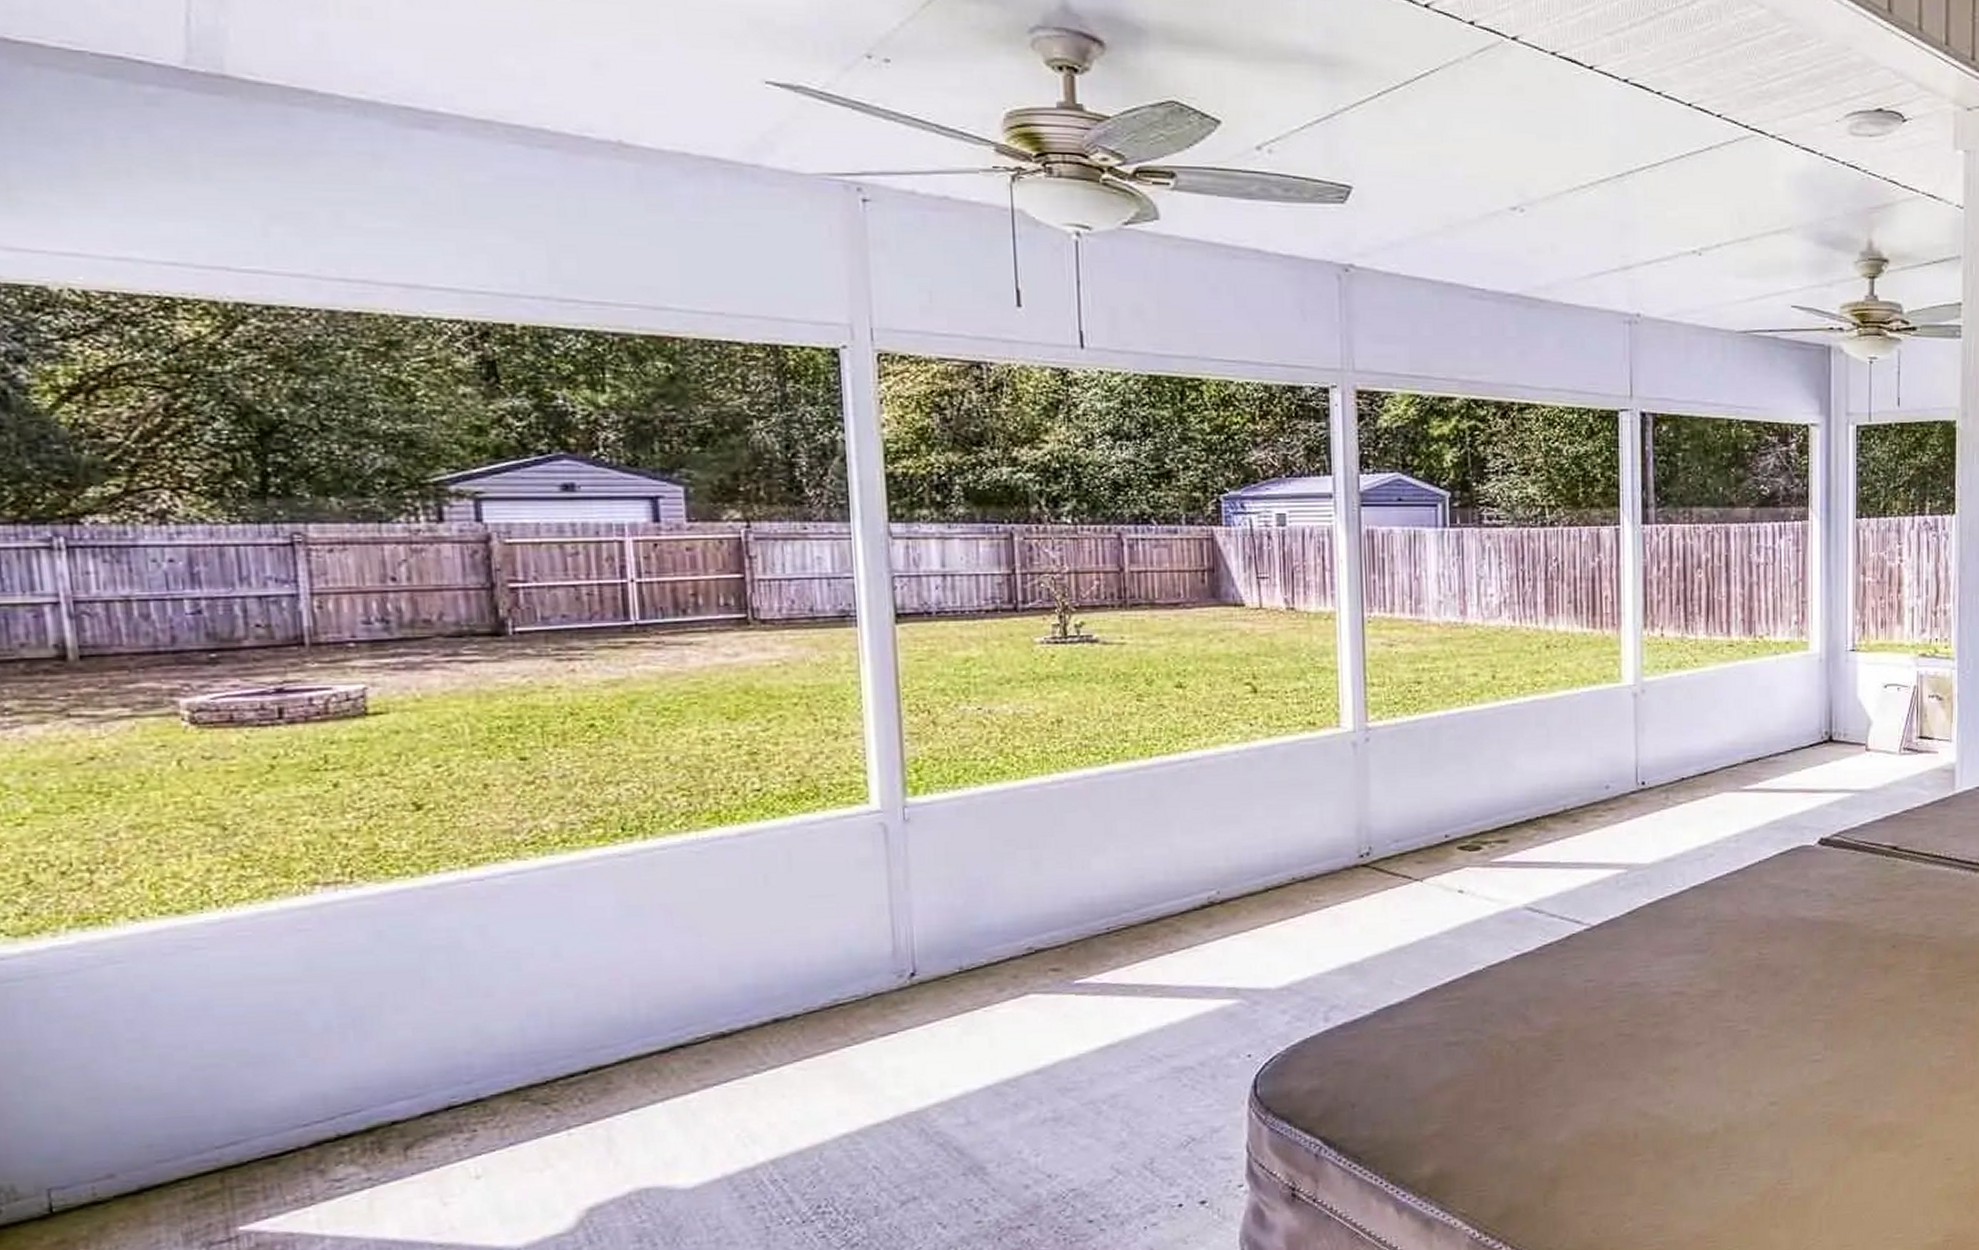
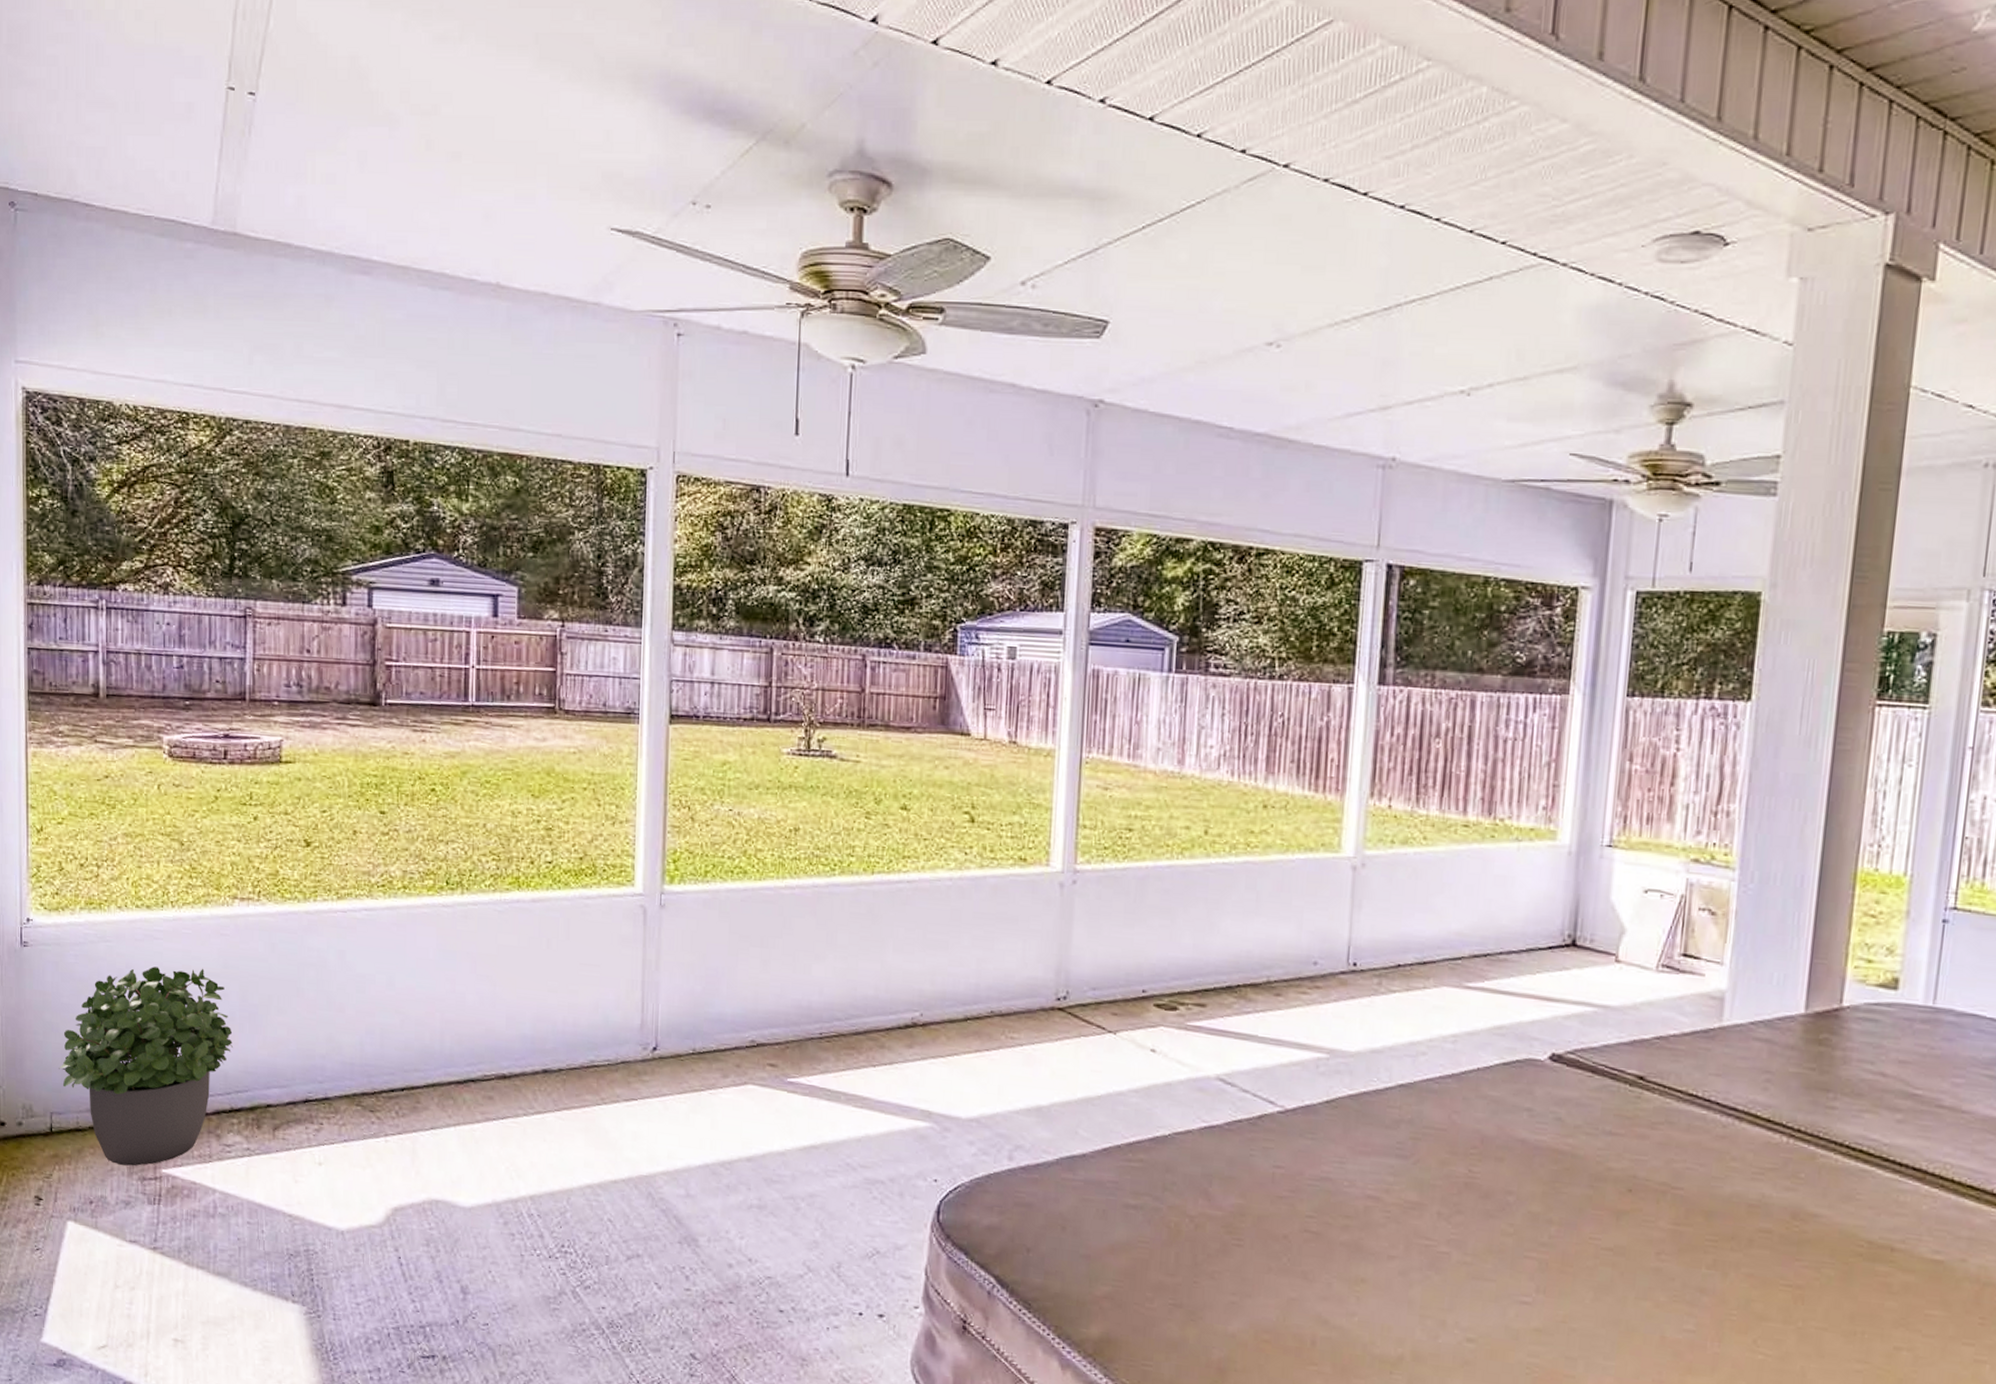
potted plant: none [54,974,332,1234] -> present [59,966,233,1166]

